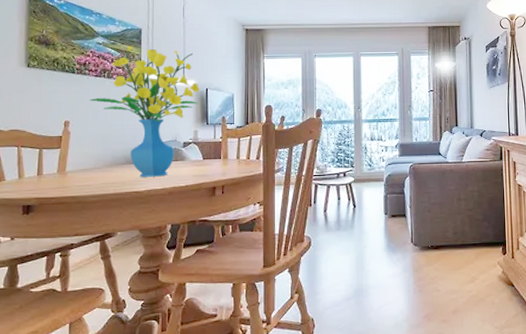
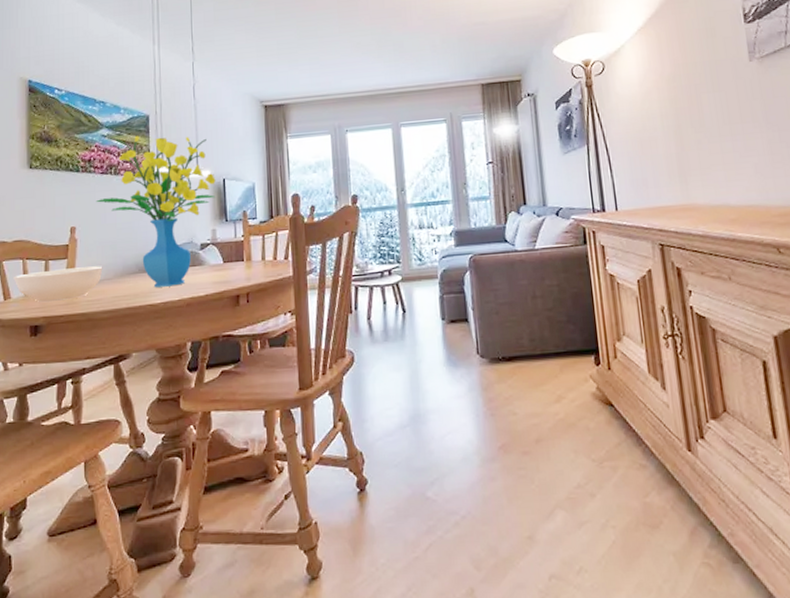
bowl: none [8,156,94,186] -> present [13,266,103,303]

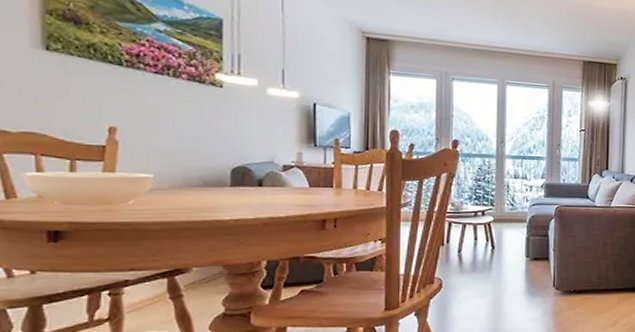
bouquet: present [96,135,216,288] -> none [146,37,305,204]

